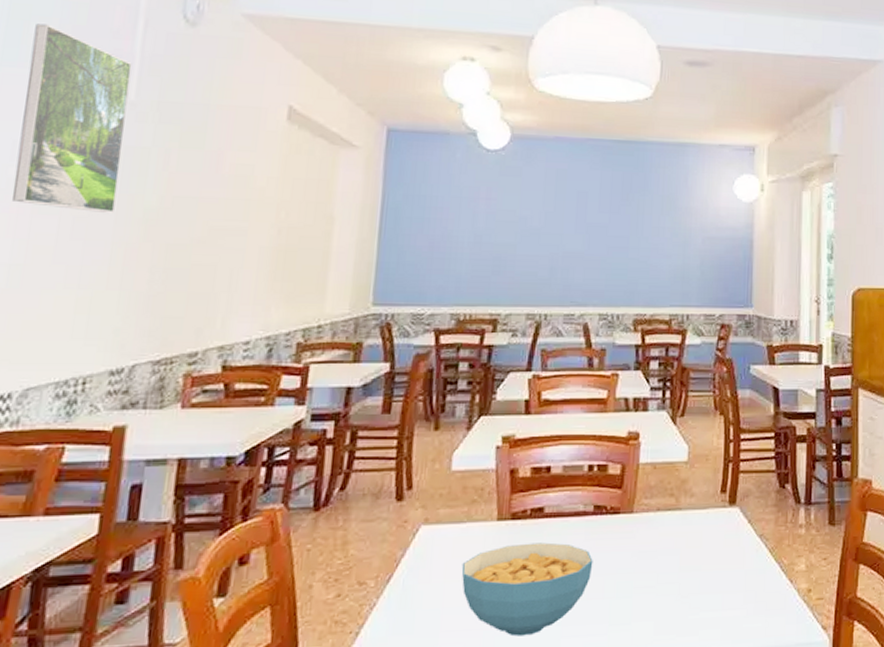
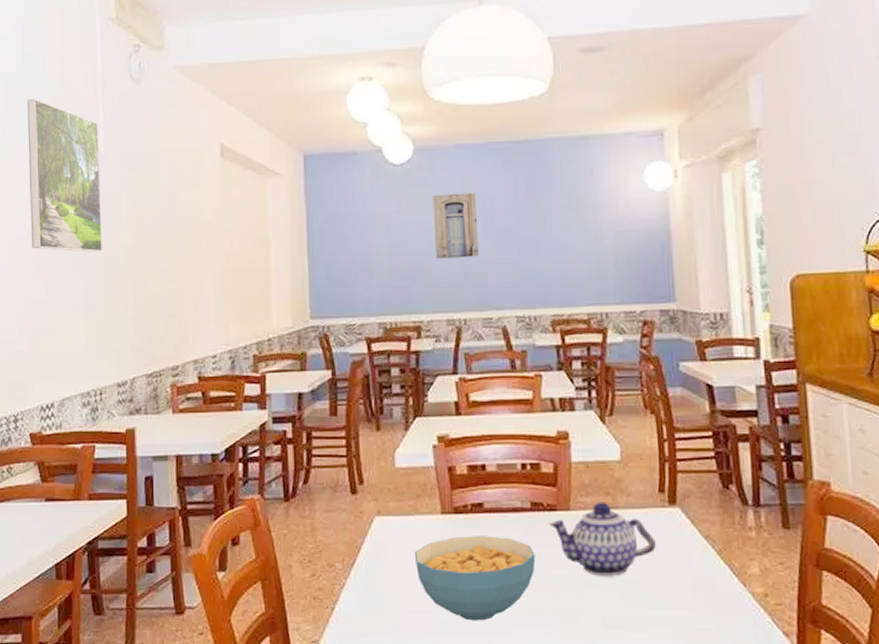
wall art: none [522,185,571,252] -> present [432,192,479,259]
teapot: none [609,503,715,580] -> present [548,502,657,575]

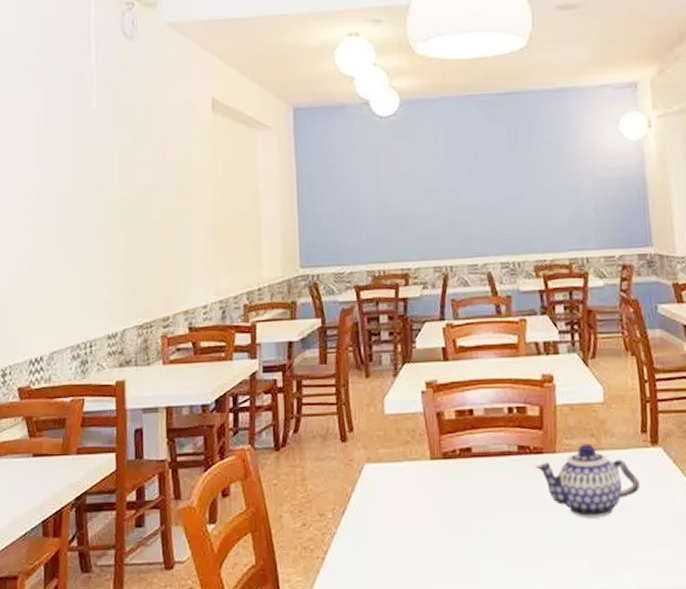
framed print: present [27,98,102,252] -> none [21,54,94,205]
cereal bowl: present [414,536,536,621] -> none [404,480,523,567]
wall art: present [432,192,479,259] -> none [418,143,464,207]

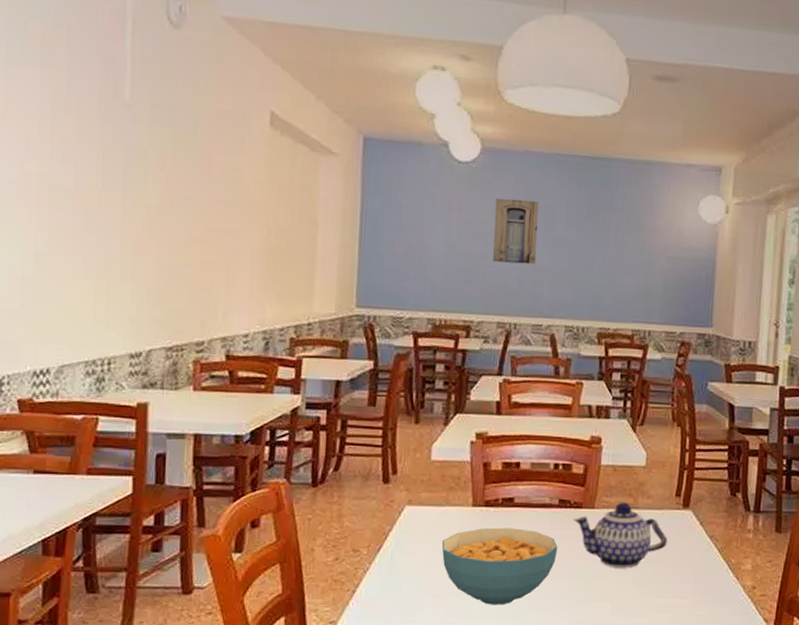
cereal bowl: none [404,480,523,567] -> present [441,527,558,605]
wall art: none [418,143,464,207] -> present [493,198,539,265]

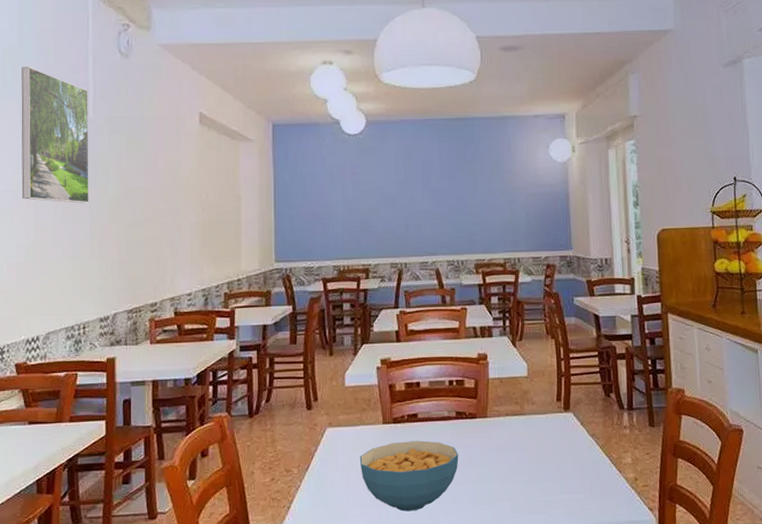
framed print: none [31,22,124,210] -> present [21,66,89,203]
wall art: present [493,198,539,265] -> none [381,159,418,213]
teapot: present [573,502,668,568] -> none [469,410,555,469]

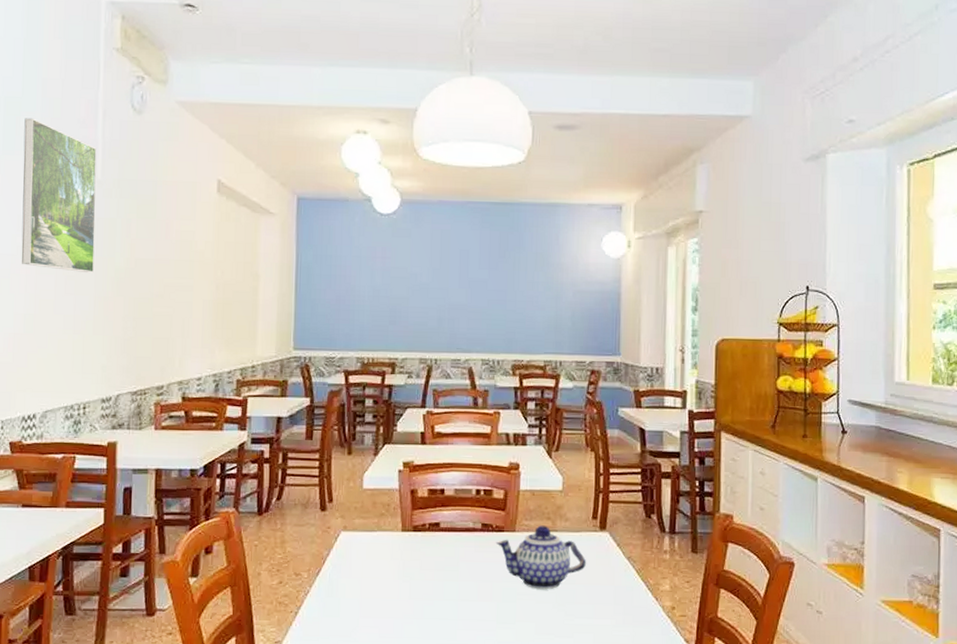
cereal bowl: present [359,440,459,512] -> none [374,551,482,626]
teapot: none [469,410,555,469] -> present [495,525,587,589]

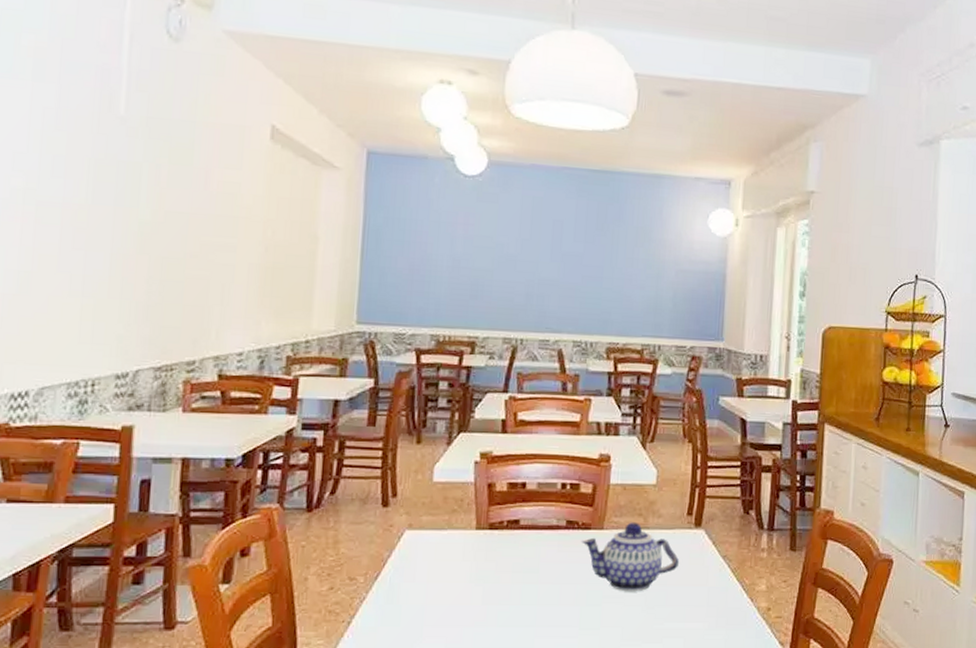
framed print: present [21,118,97,273] -> none [16,35,120,225]

